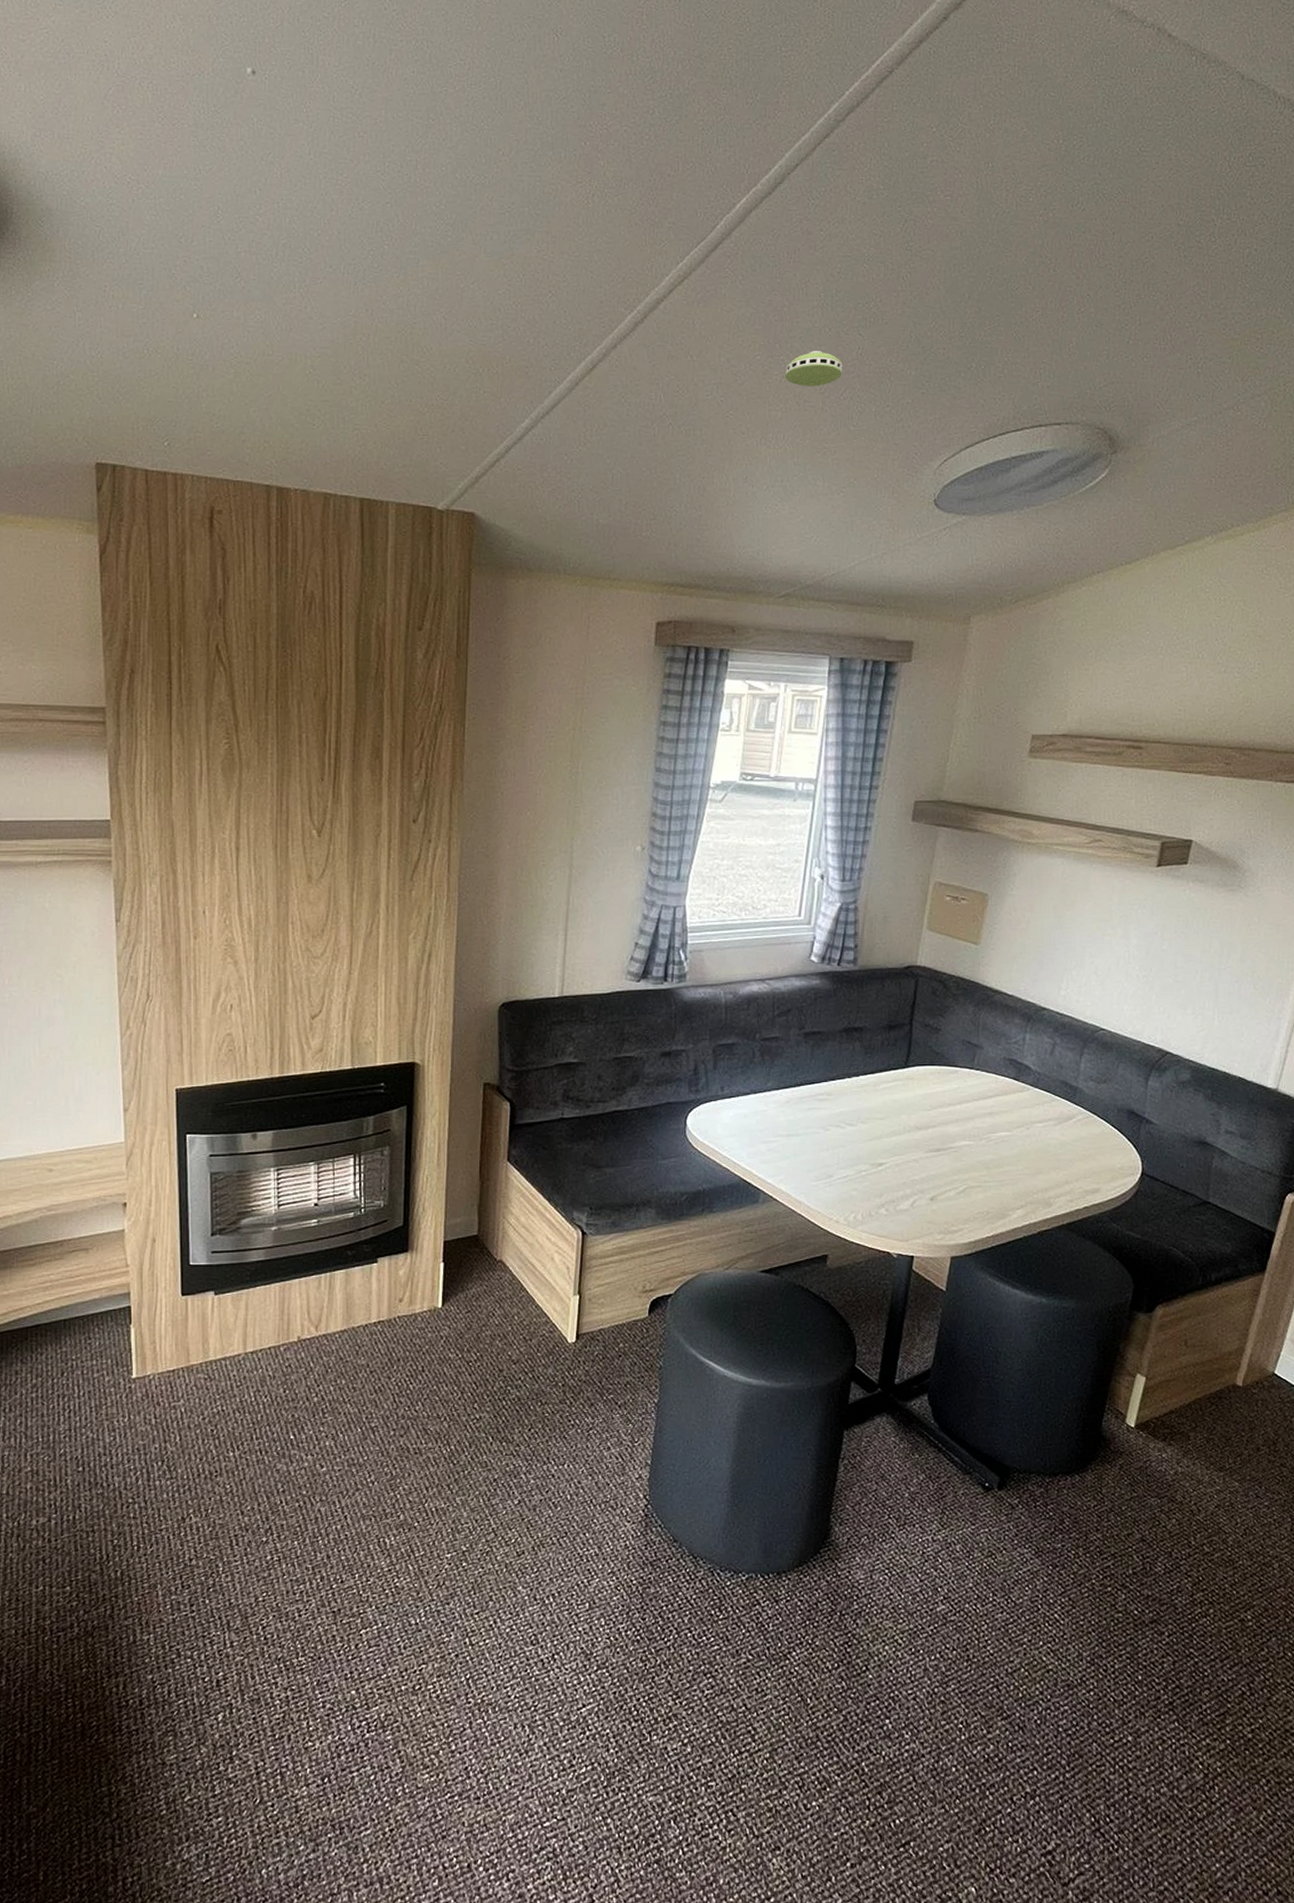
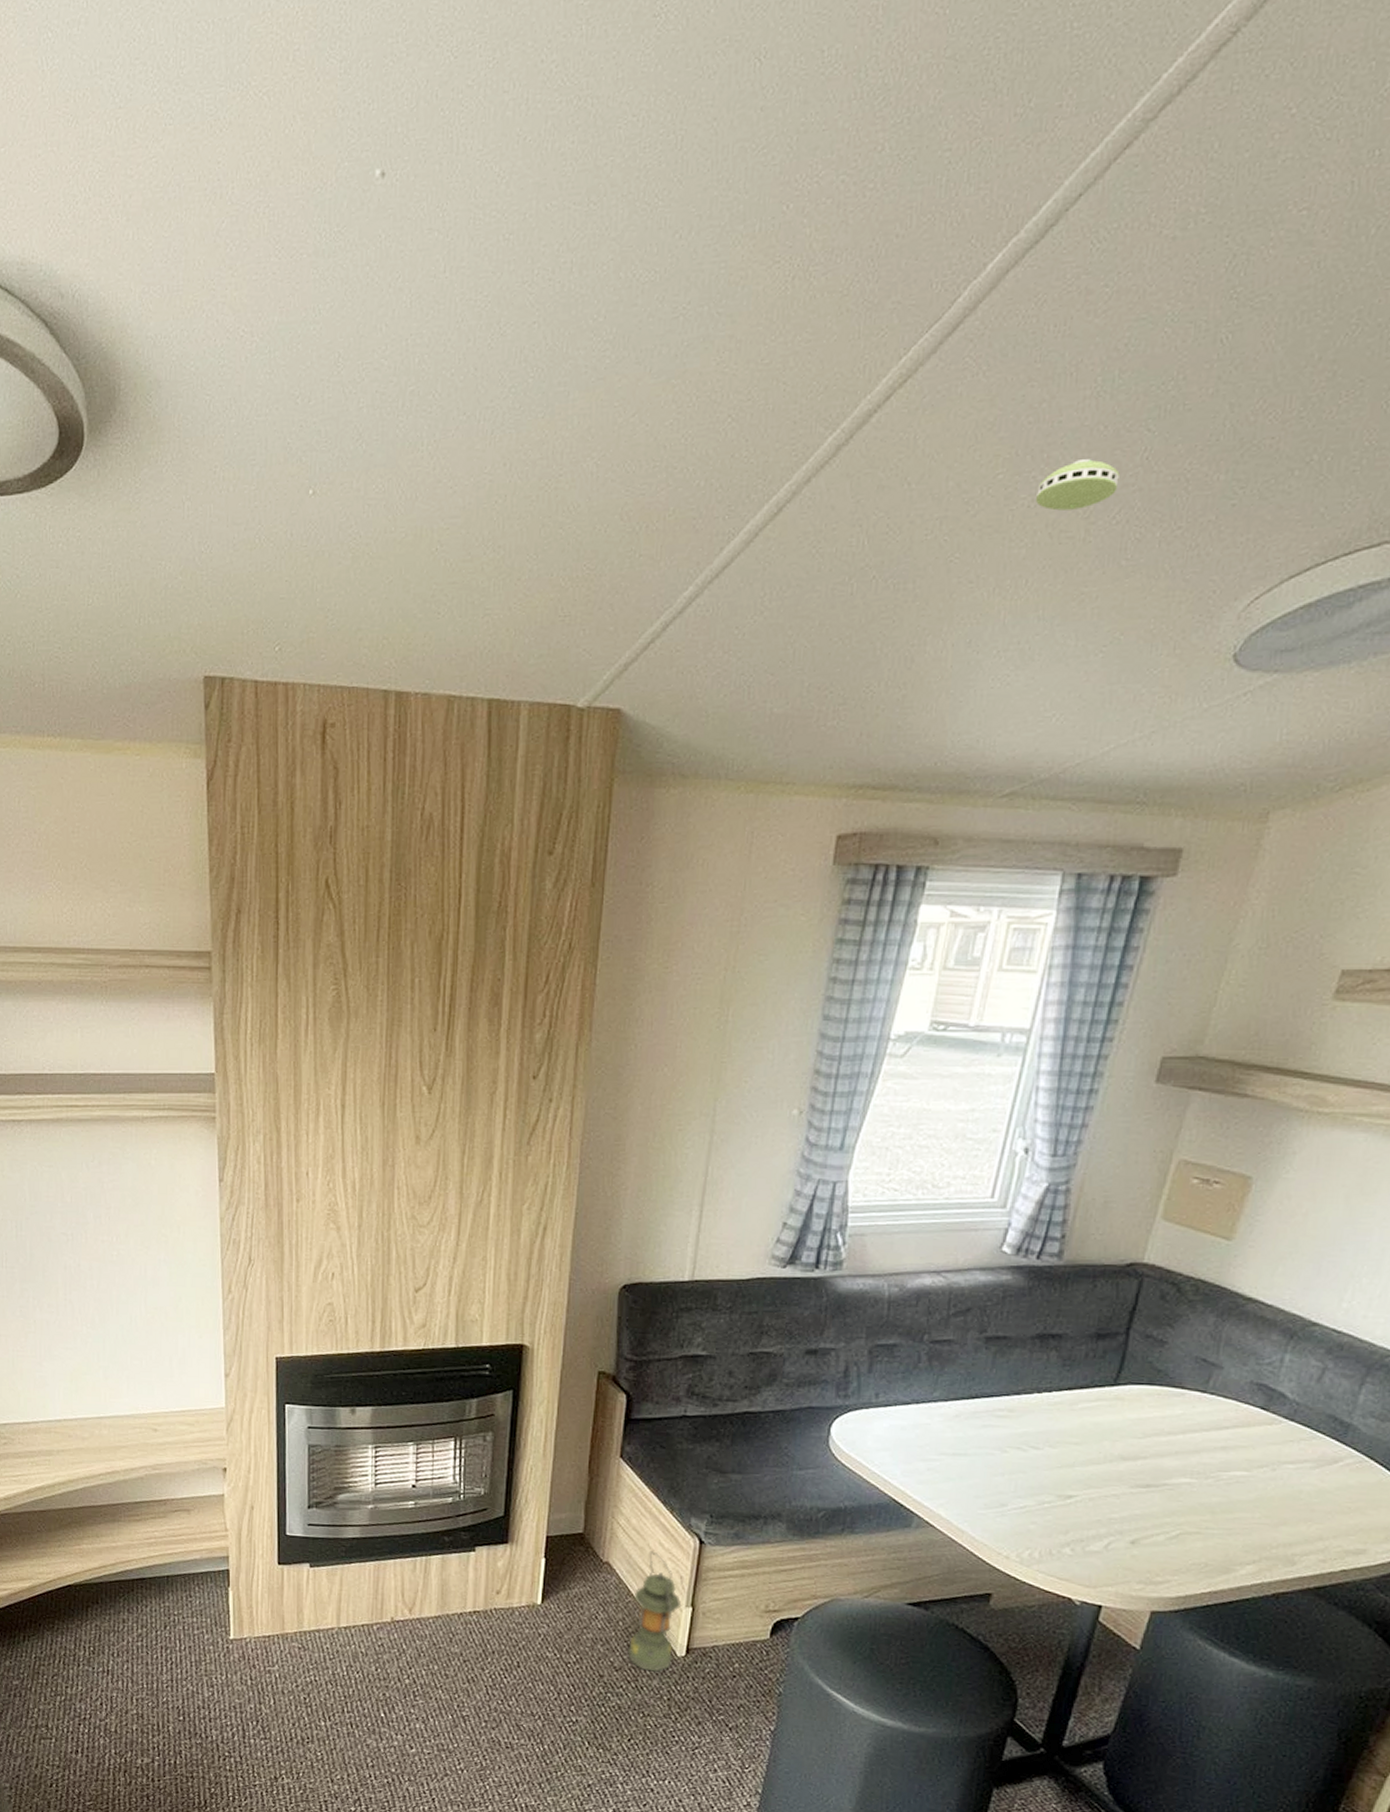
lantern: none [524,1246,570,1360] -> present [628,1551,682,1672]

